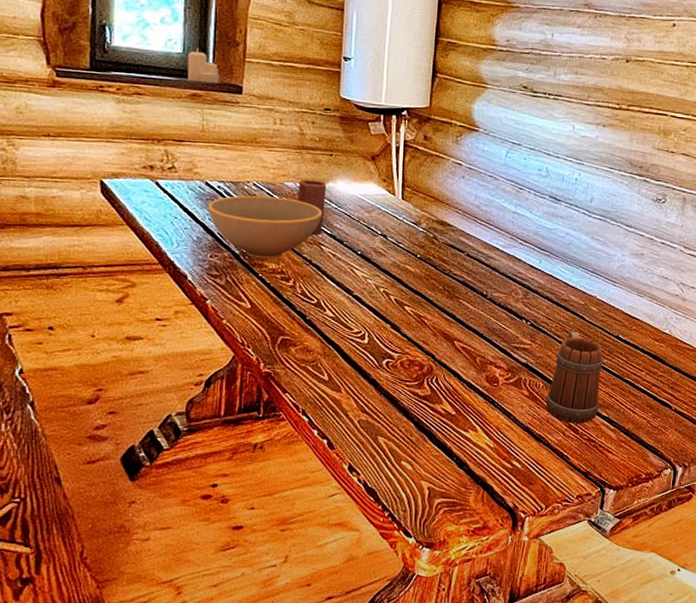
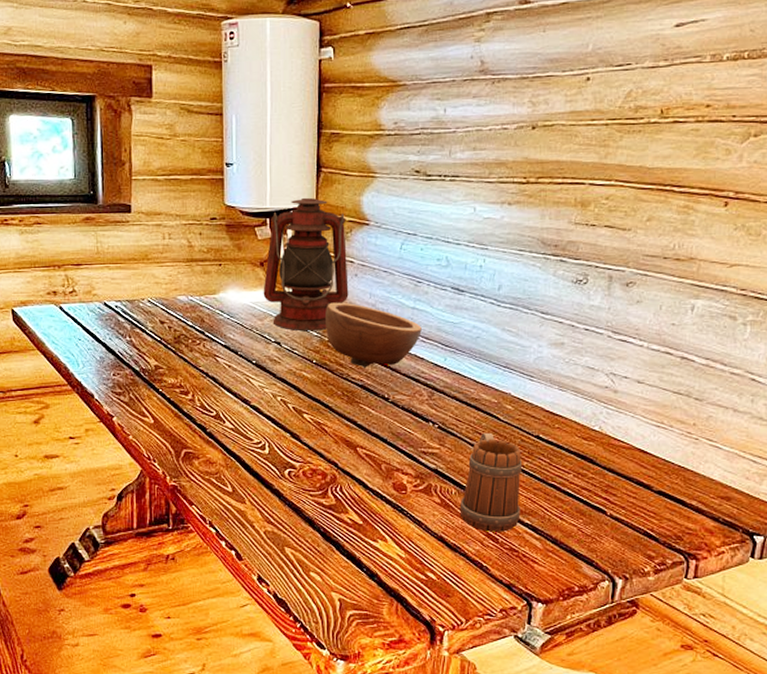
candle: present [187,47,222,84] -> none [80,171,112,206]
bowl: present [207,195,323,258] -> none [107,311,216,373]
candle: present [297,179,327,236] -> none [190,291,218,348]
lantern: none [372,99,457,227] -> present [263,197,349,331]
wooden bowl: none [431,201,521,265] -> present [325,302,422,368]

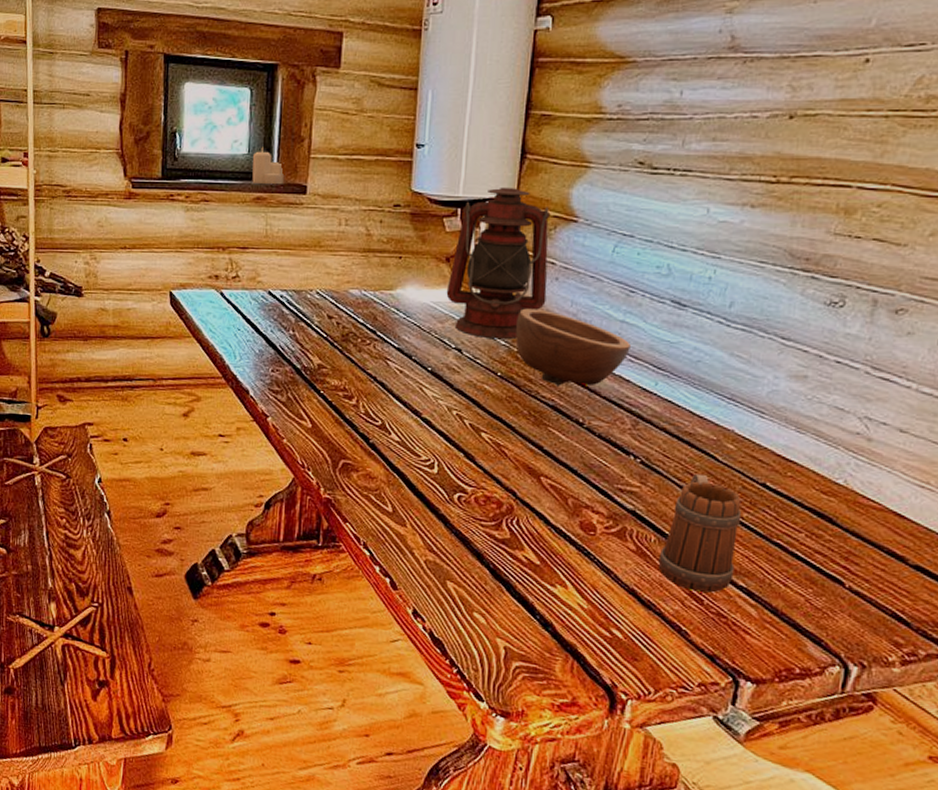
candle: none [80,171,112,206] -> present [252,147,287,185]

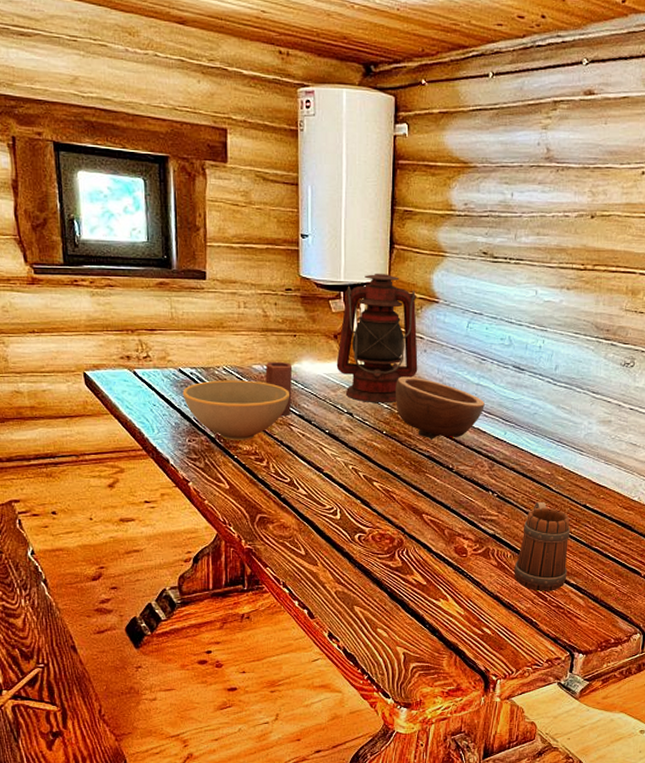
candle: present [252,147,287,185] -> none [153,235,186,271]
bowl: none [270,304,390,374] -> present [182,380,291,440]
candle: none [362,286,395,349] -> present [265,361,293,417]

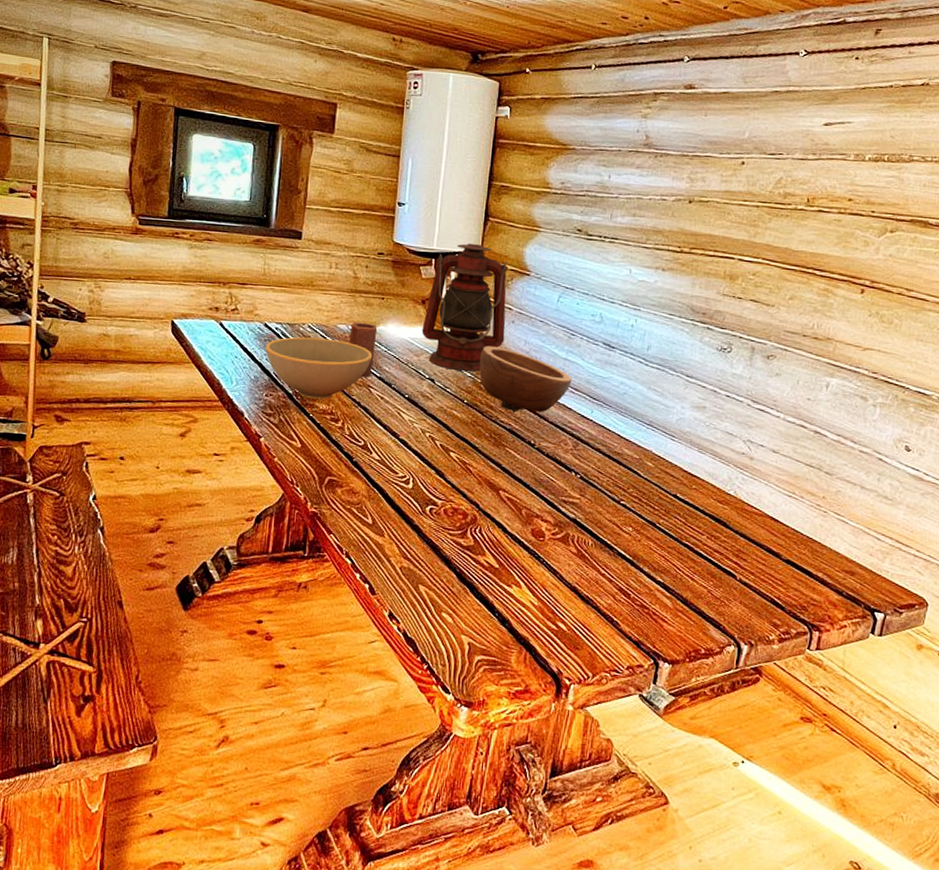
beer mug: present [514,501,570,591] -> none [594,486,659,588]

